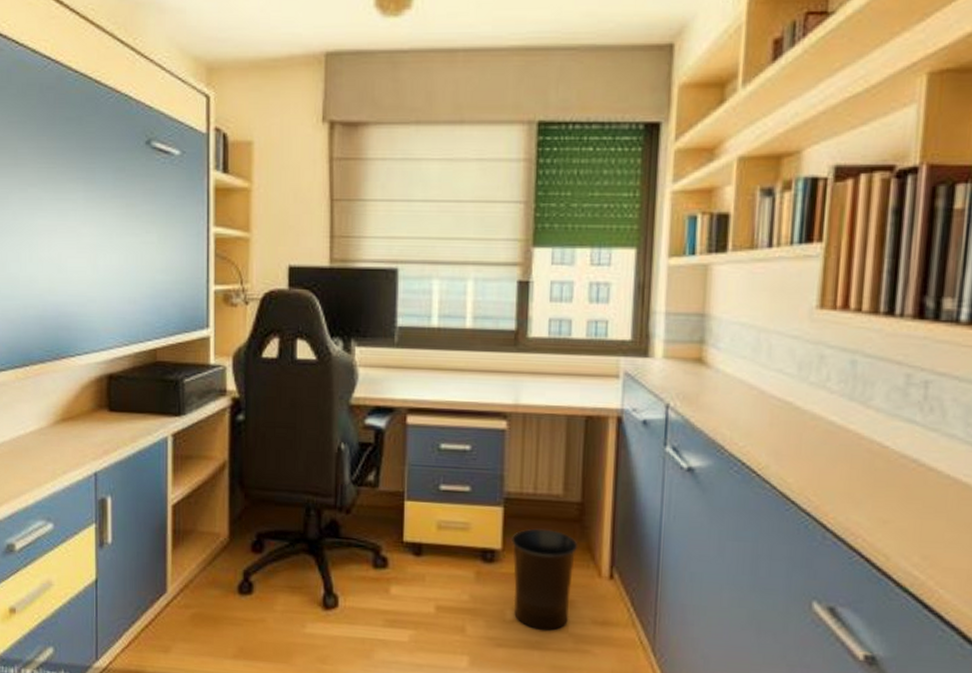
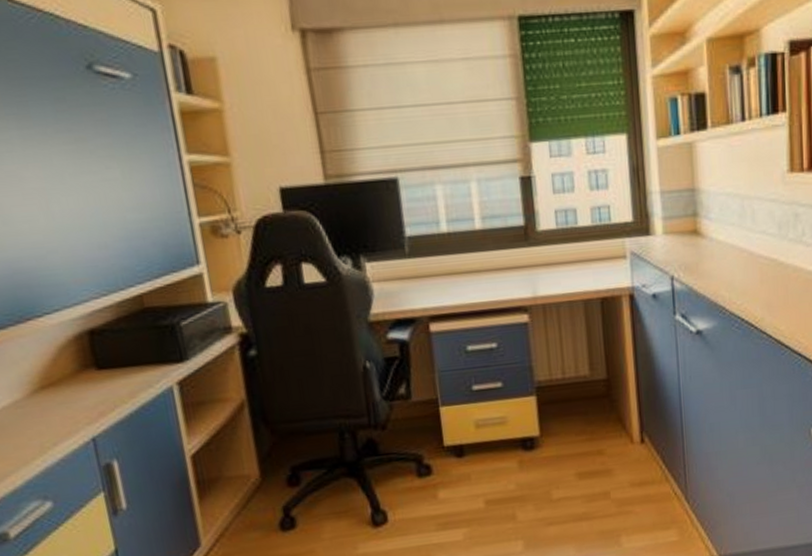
waste bin: present [512,528,578,631] -> none [548,409,610,503]

